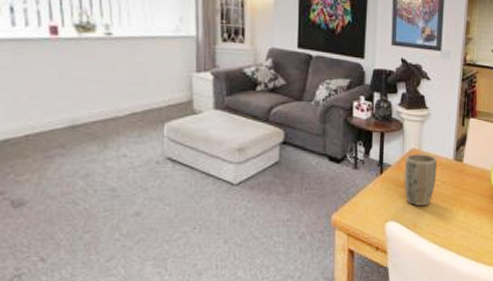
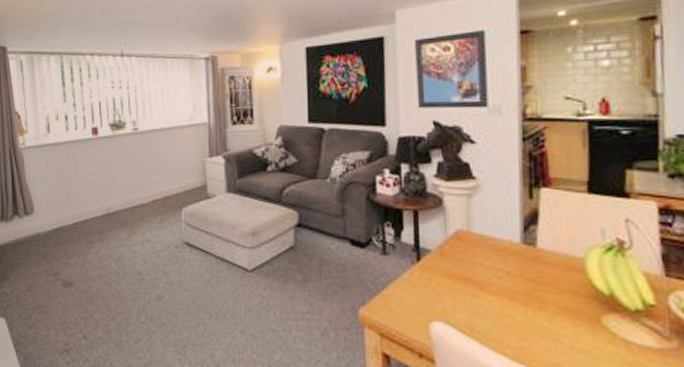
plant pot: present [403,154,438,206] -> none [449,236,498,303]

